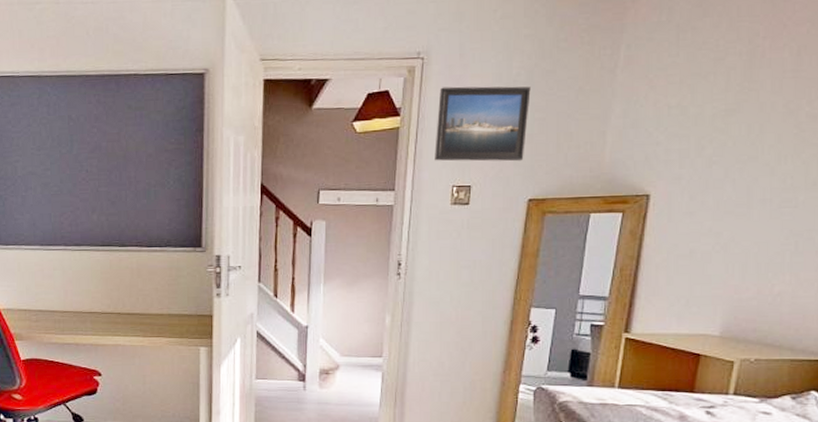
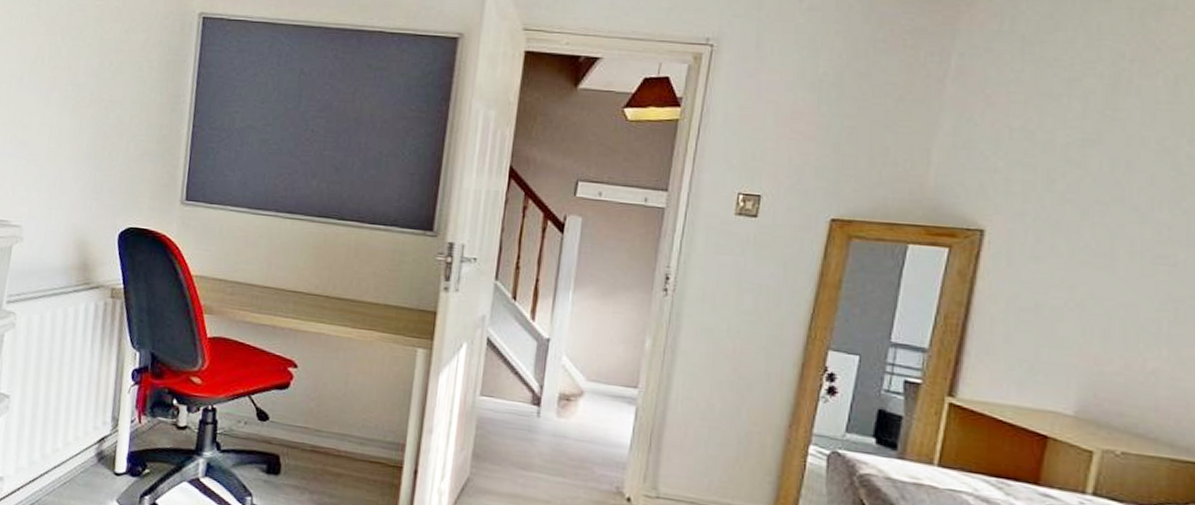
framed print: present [435,86,531,162] -> none [718,79,840,174]

